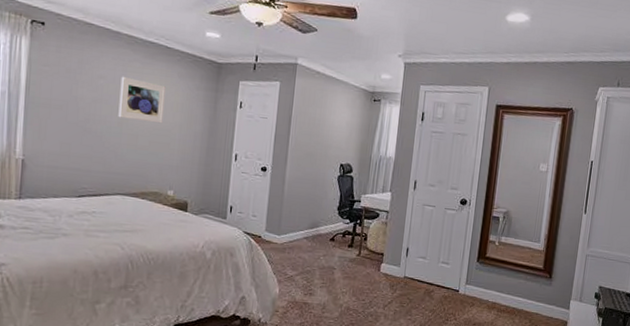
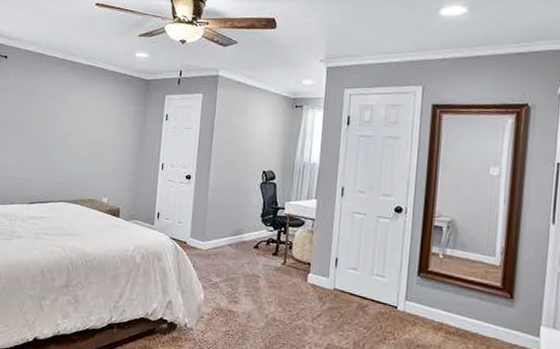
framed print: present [118,76,166,124] -> none [62,97,102,137]

